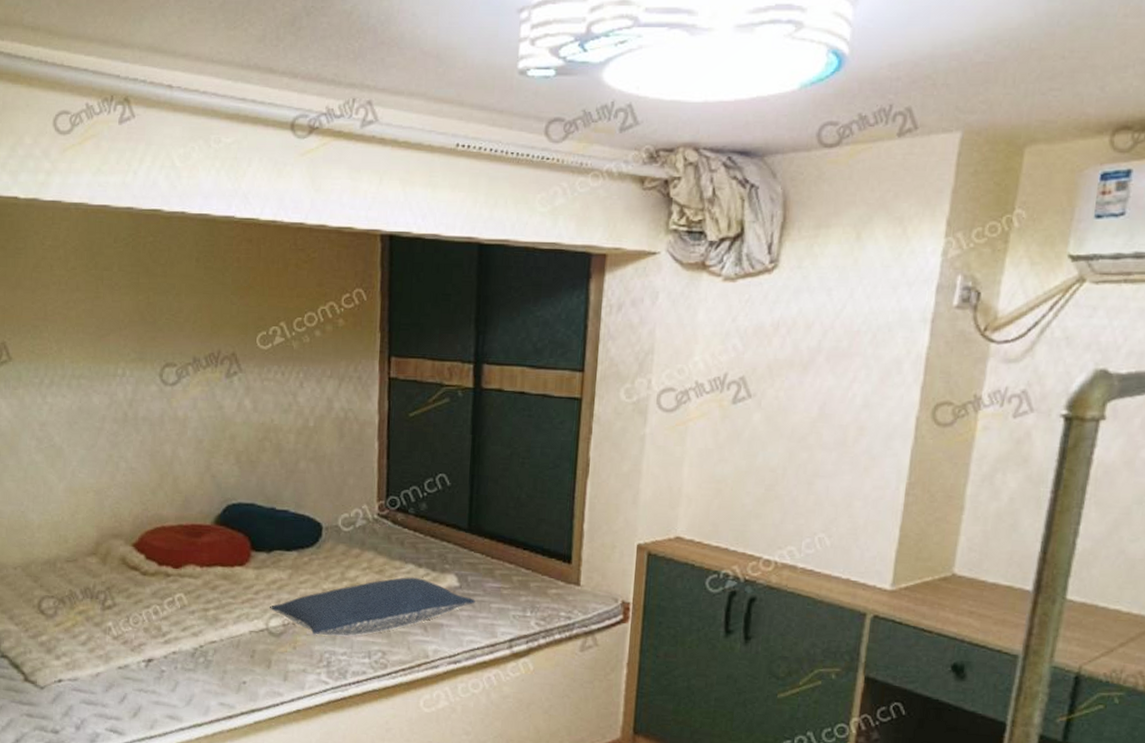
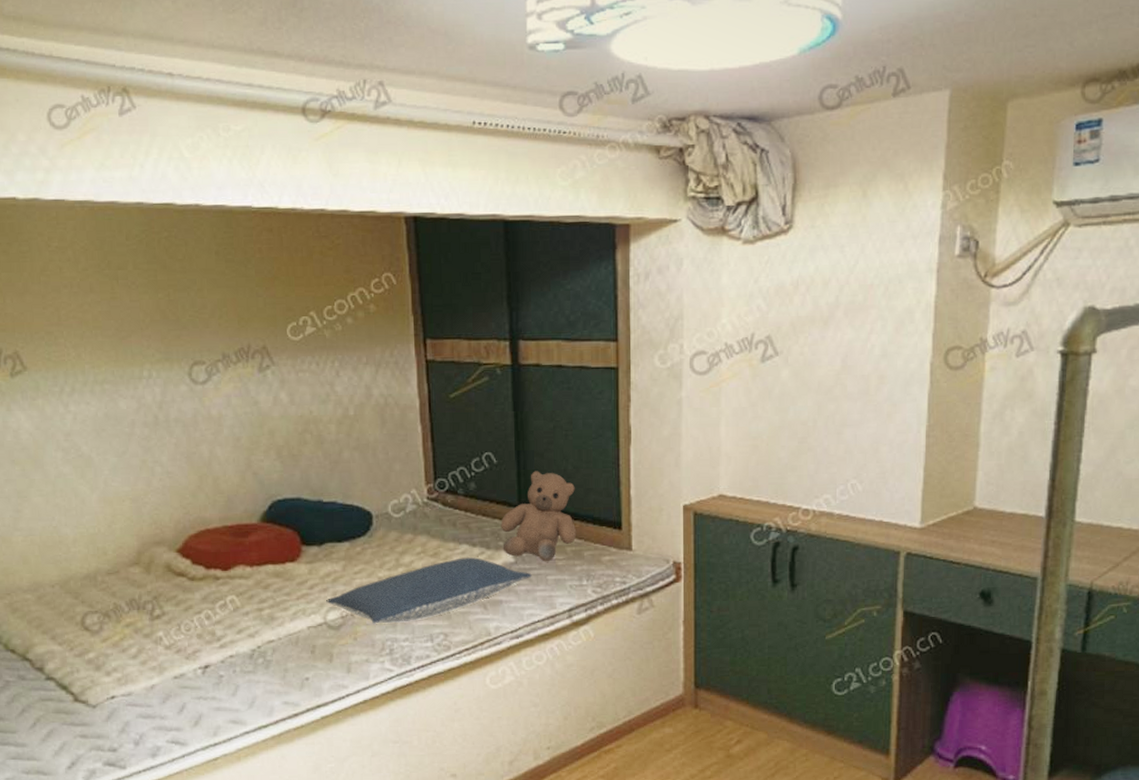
teddy bear: none [448,496,527,590] -> present [501,471,577,562]

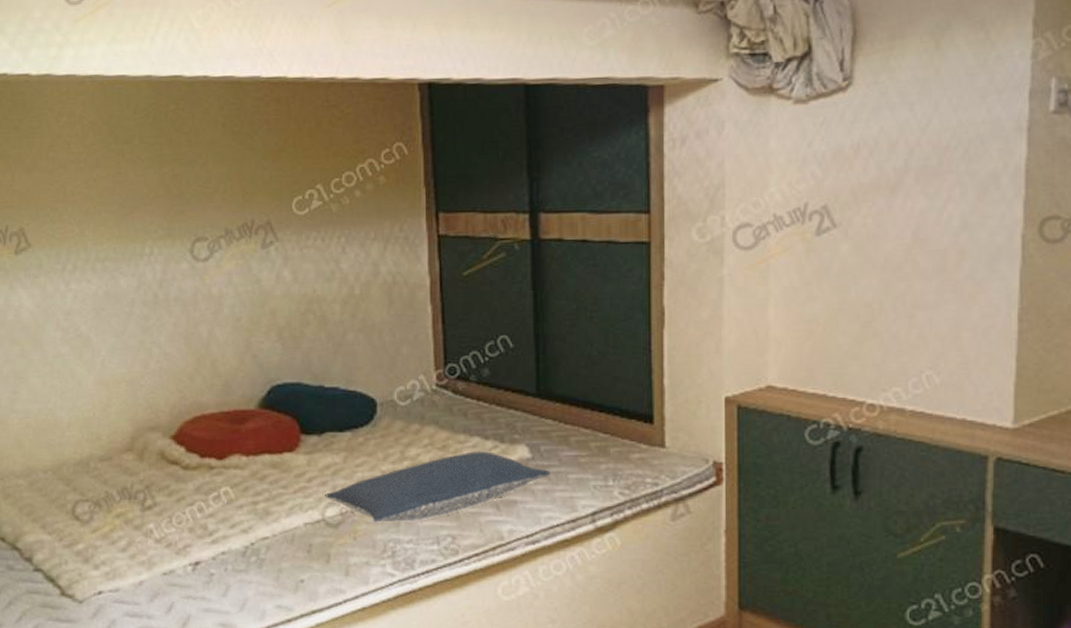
teddy bear: present [501,471,577,562] -> none [516,356,602,459]

